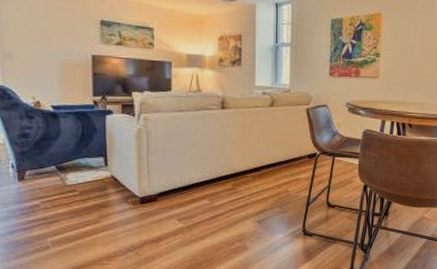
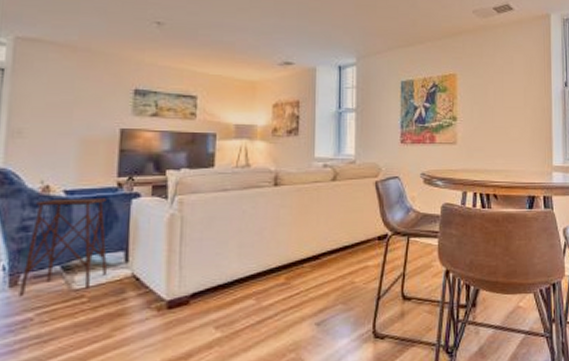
side table: none [26,112,92,188] -> present [19,198,108,297]

